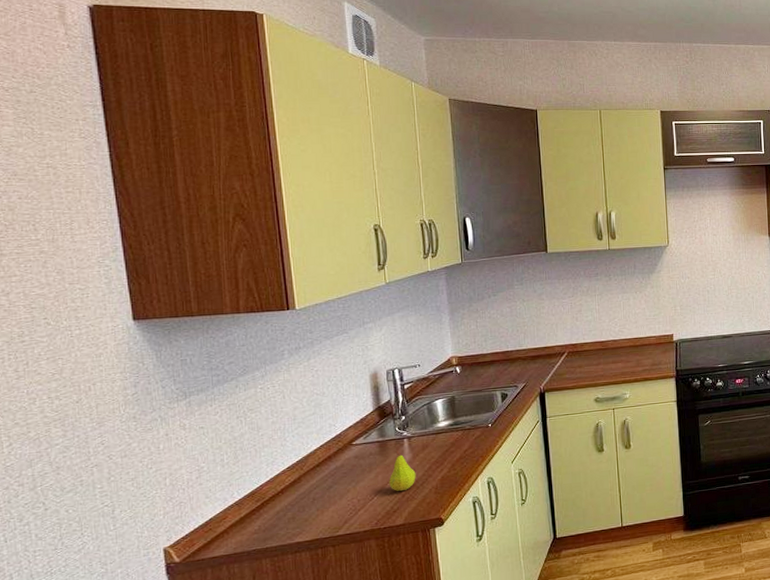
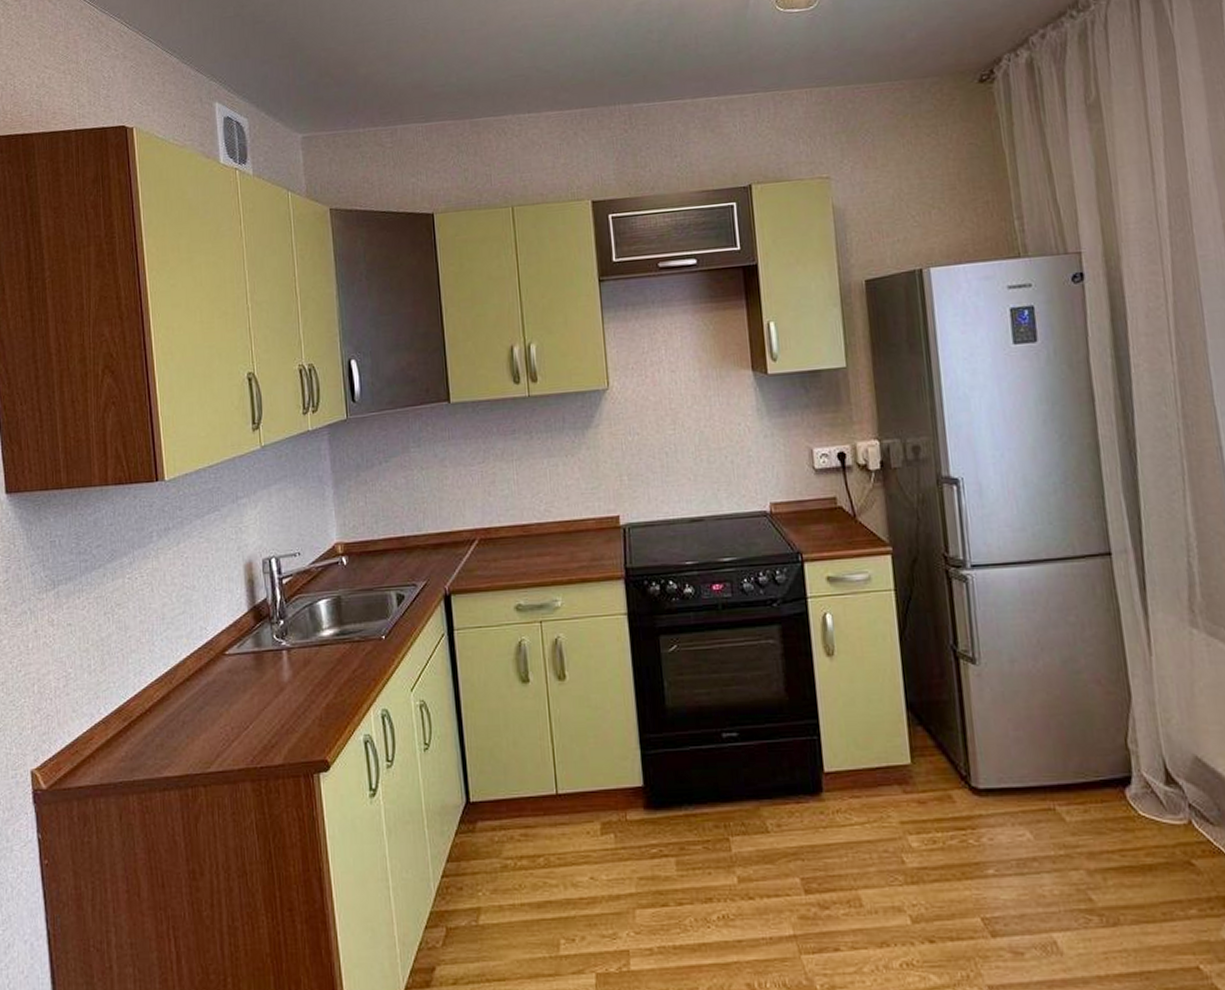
fruit: present [389,450,416,491] -> none [266,665,297,719]

